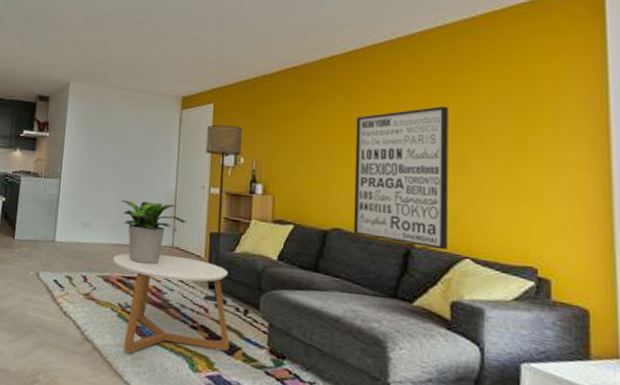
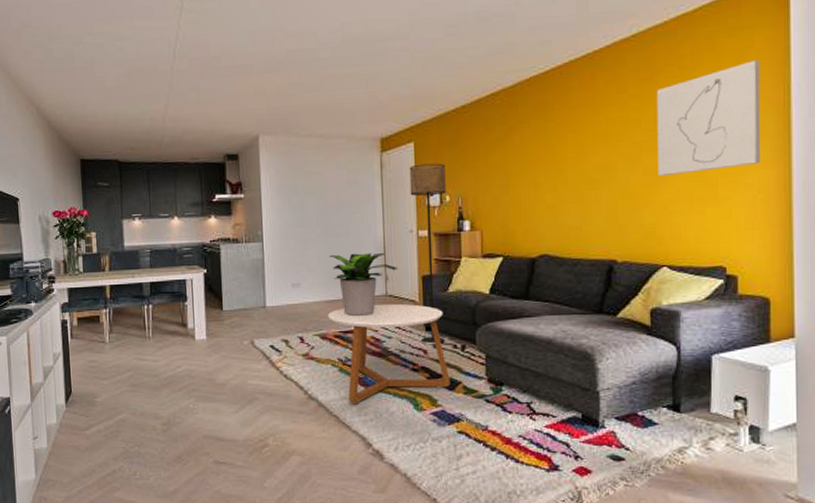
wall art: present [353,106,449,250] -> none [557,118,648,262]
wall art: none [461,62,577,166] -> present [656,60,761,177]

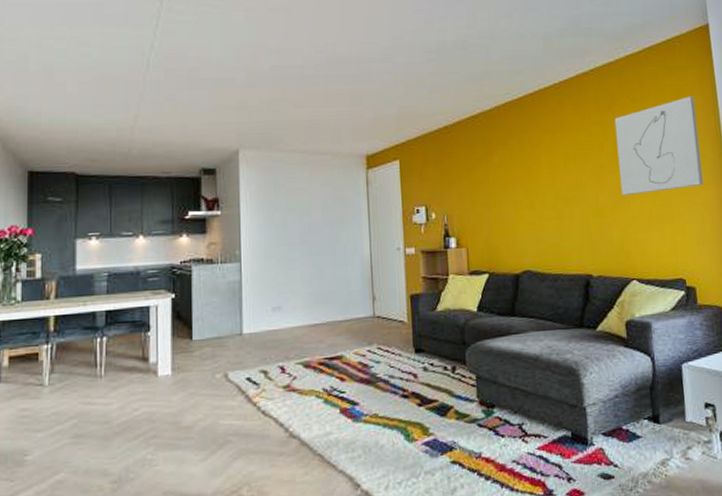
coffee table: present [327,303,450,403] -> none [311,325,442,439]
potted plant: present [330,252,397,316] -> none [314,271,385,340]
floor lamp: present [409,163,446,344] -> none [395,181,436,367]

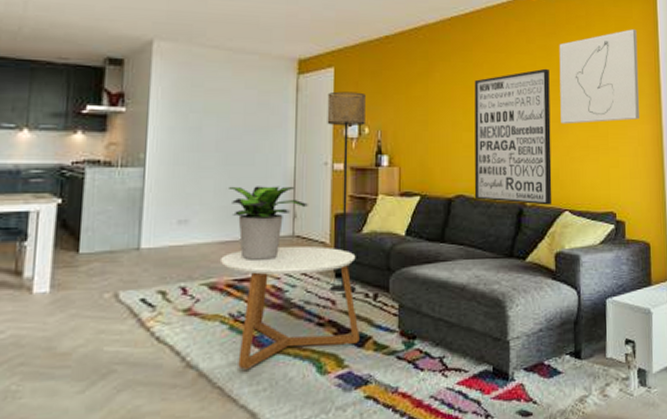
coffee table: none [311,325,442,439] -> present [219,245,360,370]
potted plant: none [314,271,385,340] -> present [229,186,308,260]
floor lamp: none [395,181,436,367] -> present [327,91,366,293]
wall art: none [532,143,619,276] -> present [474,68,552,205]

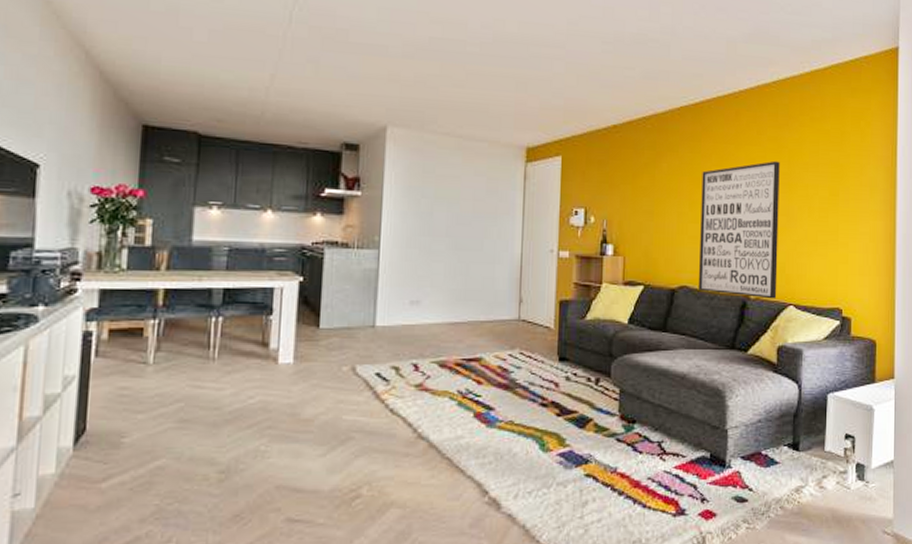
coffee table: present [219,245,360,370] -> none [449,329,581,443]
potted plant: present [229,186,308,260] -> none [458,270,534,341]
floor lamp: present [327,91,366,293] -> none [553,180,592,376]
wall art: present [559,29,640,124] -> none [789,121,875,218]

